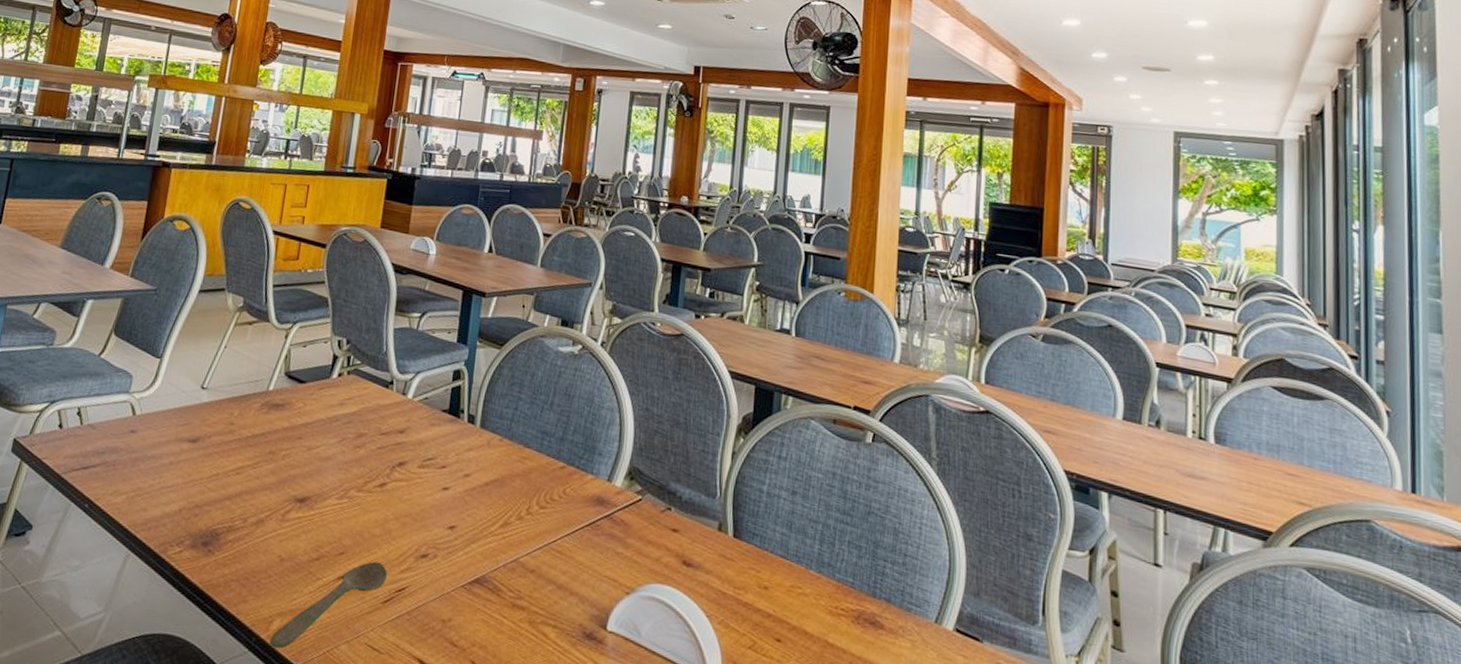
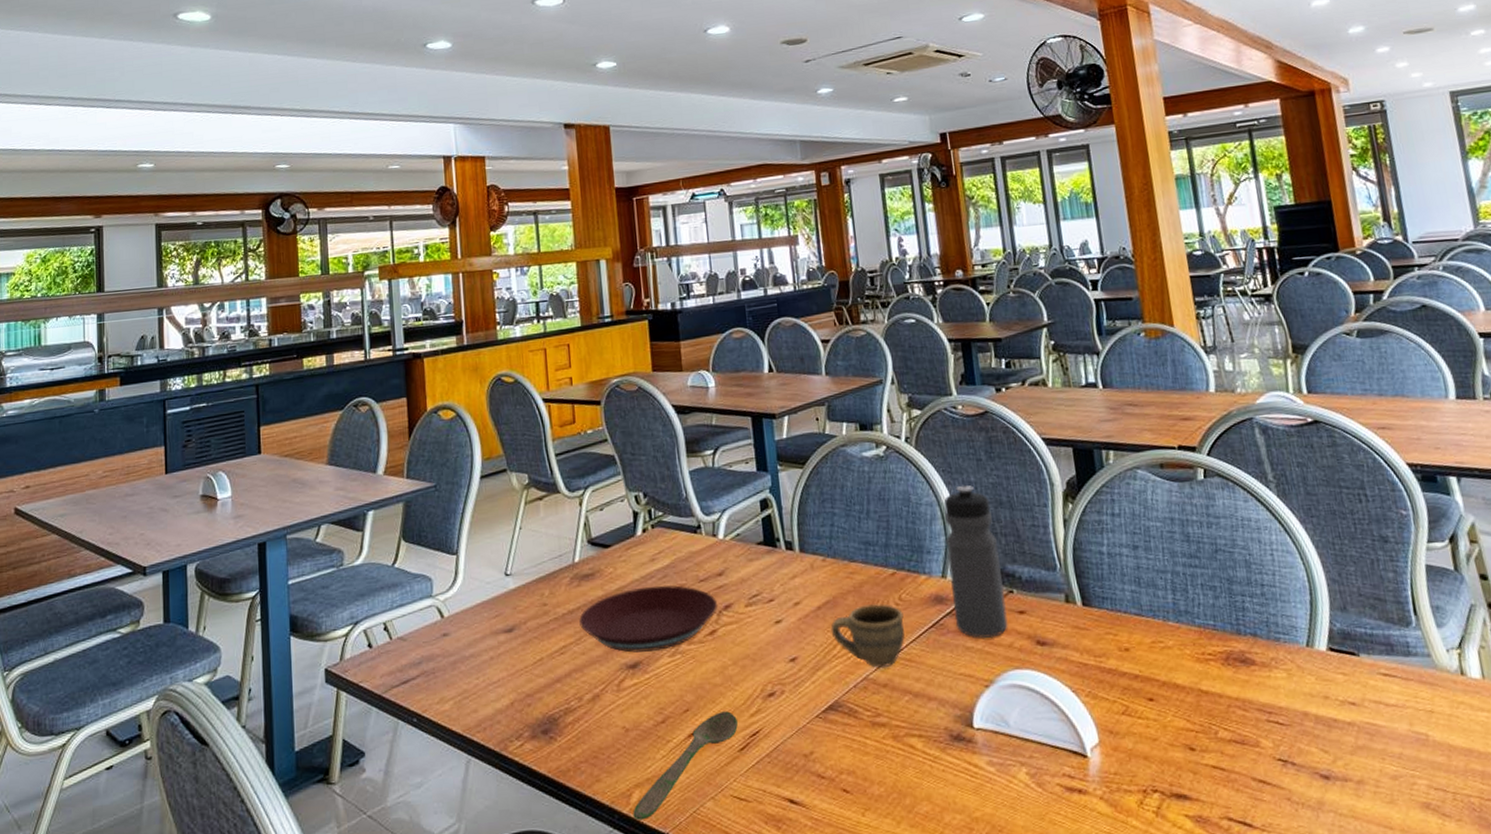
plate: none [260,426,394,491] -> present [579,584,718,653]
cup: none [493,490,564,554] -> present [830,603,905,668]
water bottle: none [610,398,667,548] -> present [943,485,1008,638]

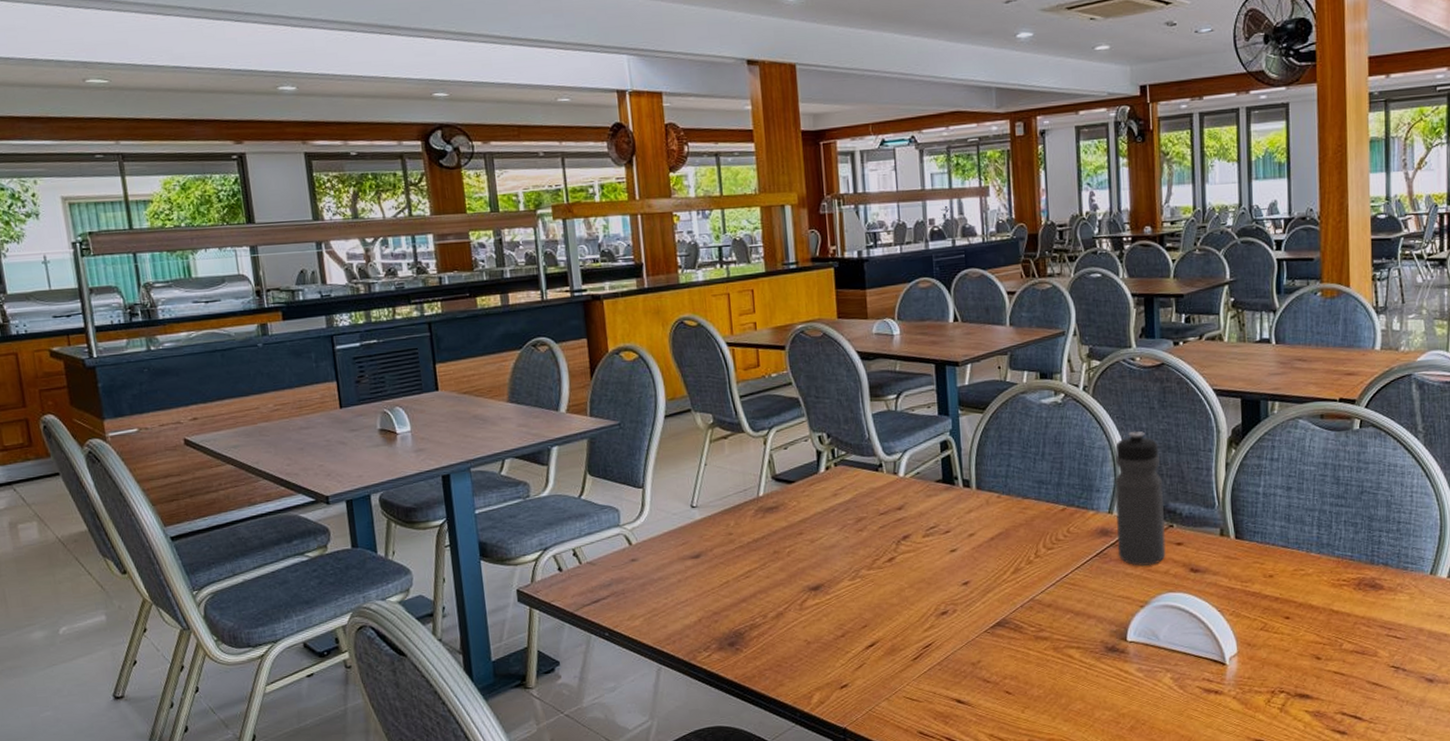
plate: present [579,584,718,653] -> none [764,517,897,577]
spoon: present [633,711,738,820] -> none [813,627,912,717]
cup: present [830,603,905,668] -> none [1002,535,1070,591]

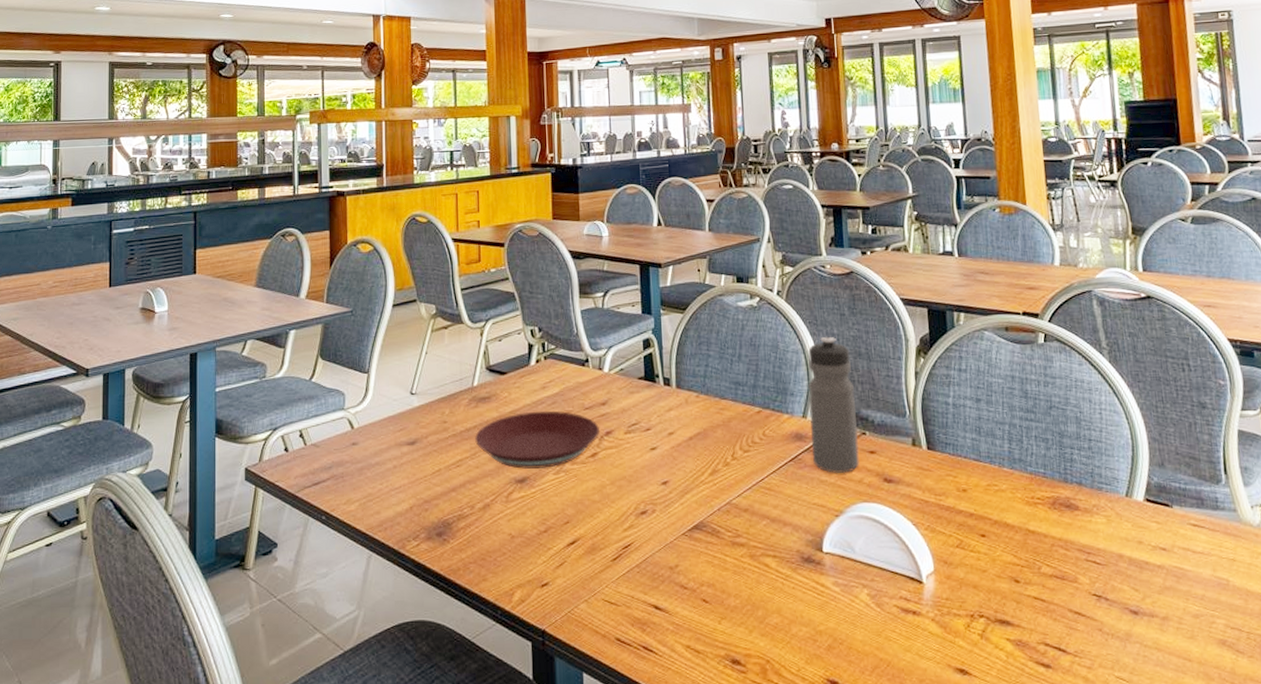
plate: none [764,517,897,577] -> present [475,410,600,469]

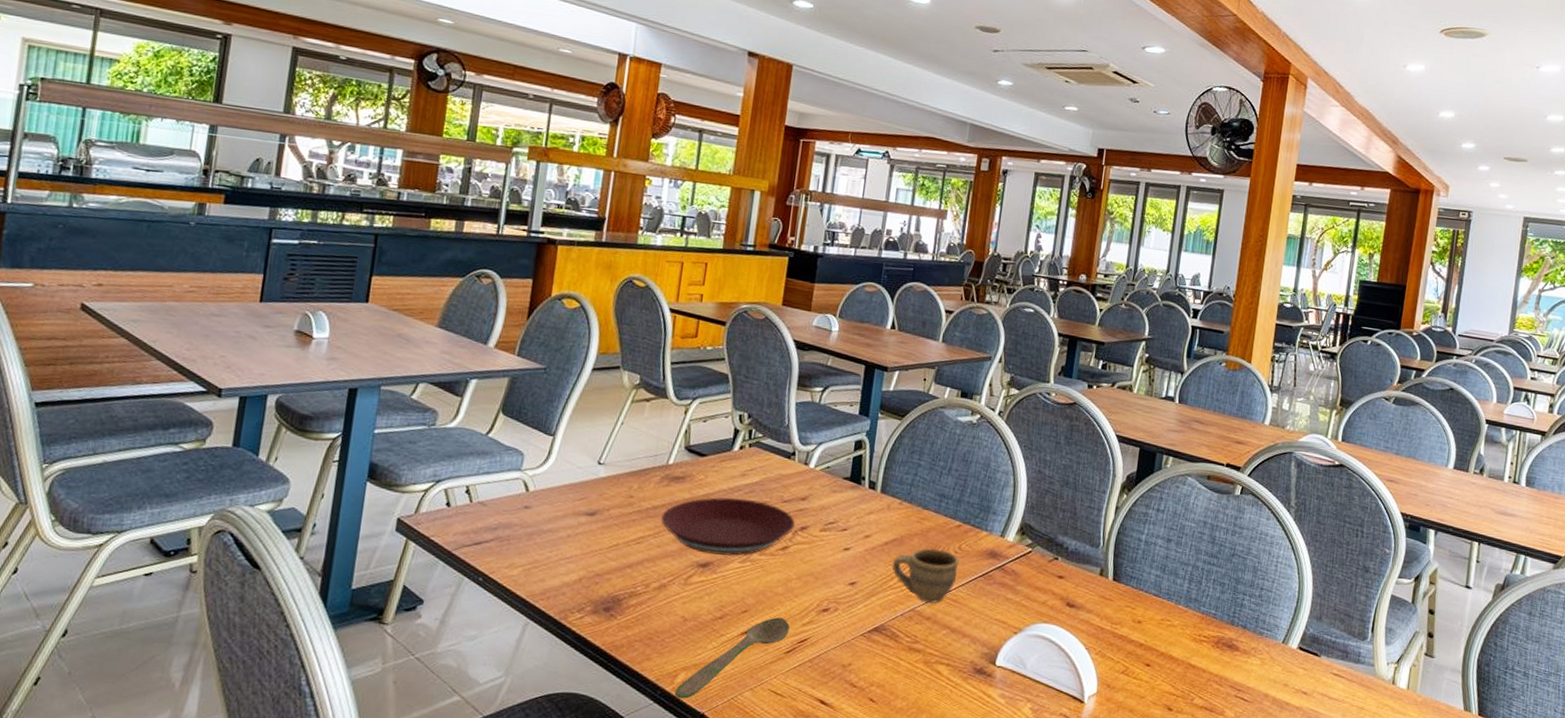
spoon: none [514,525,612,617] -> present [674,617,790,699]
cup: none [700,437,766,494] -> present [892,547,959,603]
water bottle: present [808,336,860,473] -> none [1002,461,1058,594]

